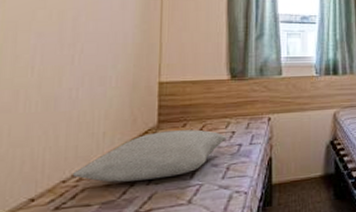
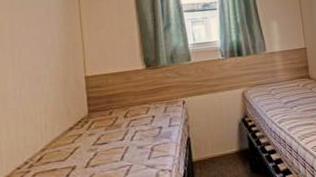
pillow: present [73,129,228,183] -> none [25,116,149,167]

